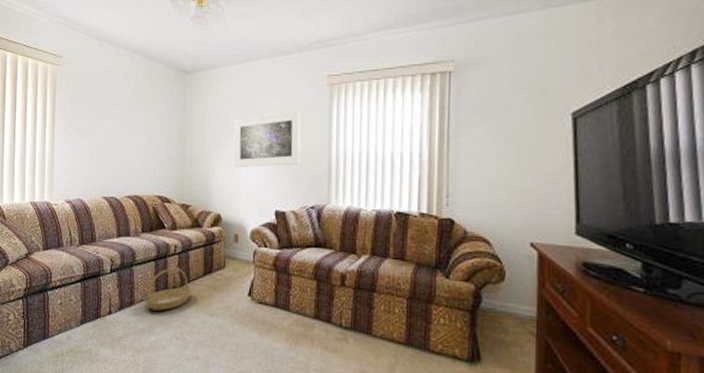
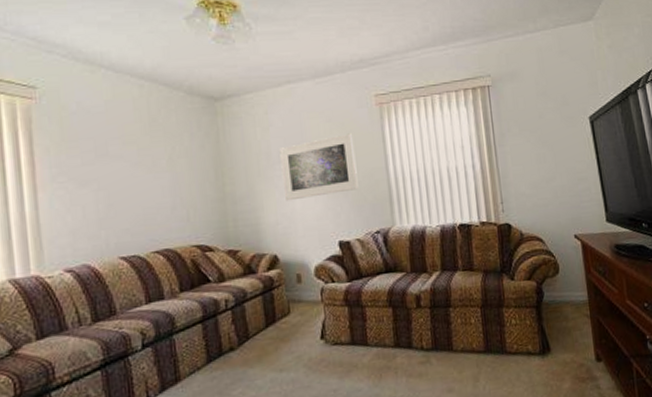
basket: present [143,267,193,311] -> none [192,324,255,382]

